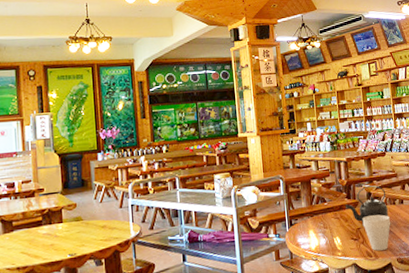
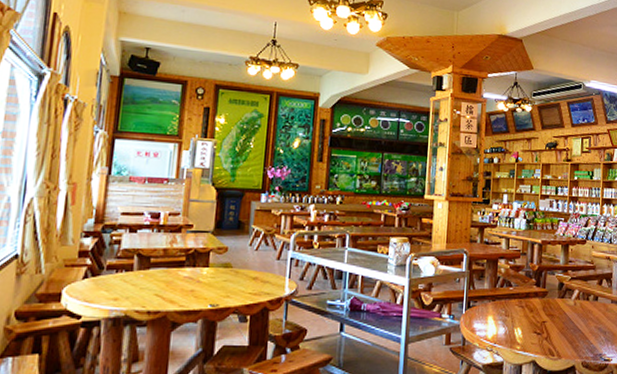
kettle: present [345,185,388,225] -> none [532,275,580,319]
cup: present [362,214,391,251] -> none [549,309,581,350]

